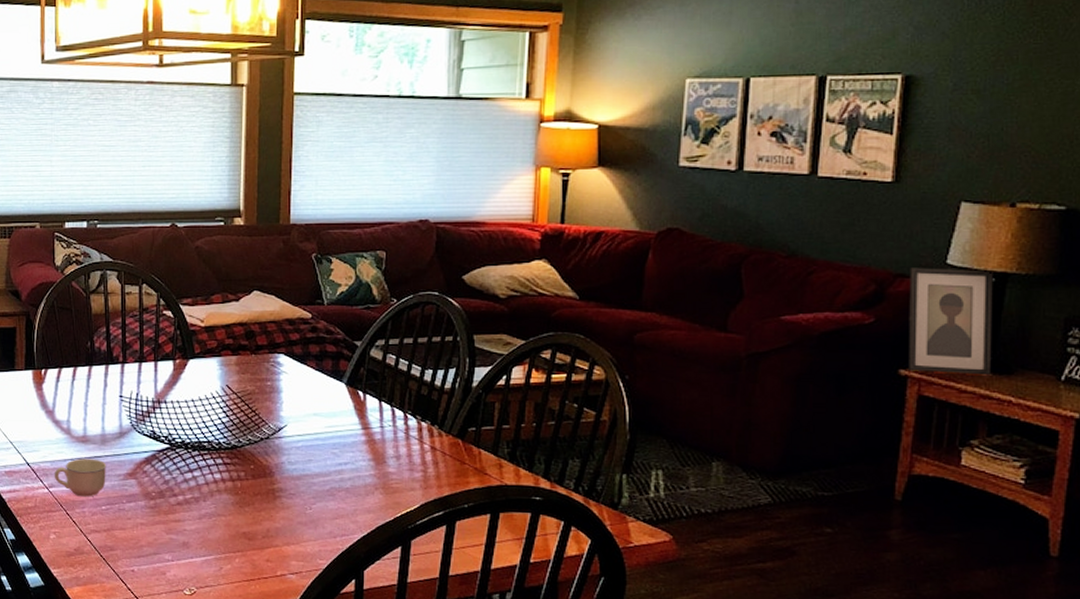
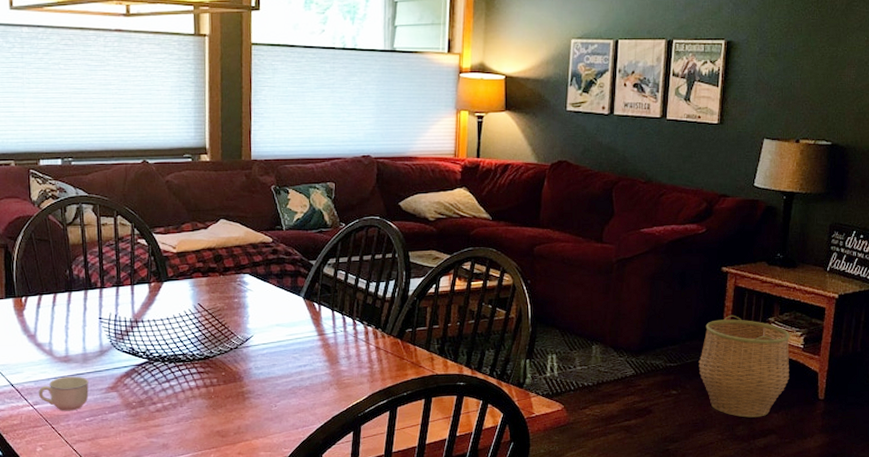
basket: none [864,433,1004,574] -> present [698,315,791,418]
picture frame: present [907,268,993,376] -> none [727,189,784,269]

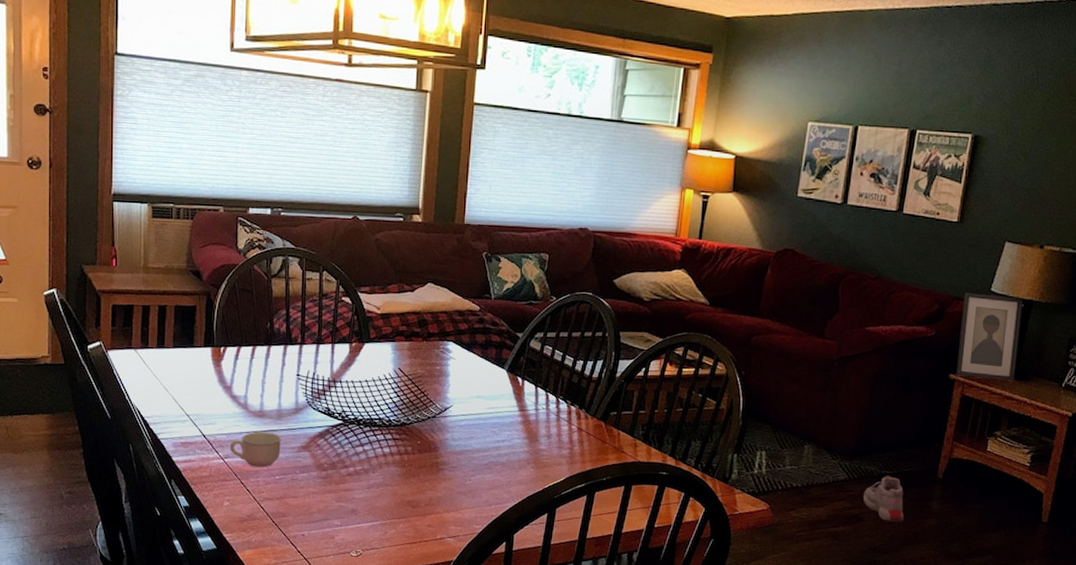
athletic shoe: none [651,368,690,411] -> present [863,476,904,522]
basket: present [698,315,791,418] -> none [915,425,1017,535]
picture frame: none [727,189,784,269] -> present [955,292,1023,381]

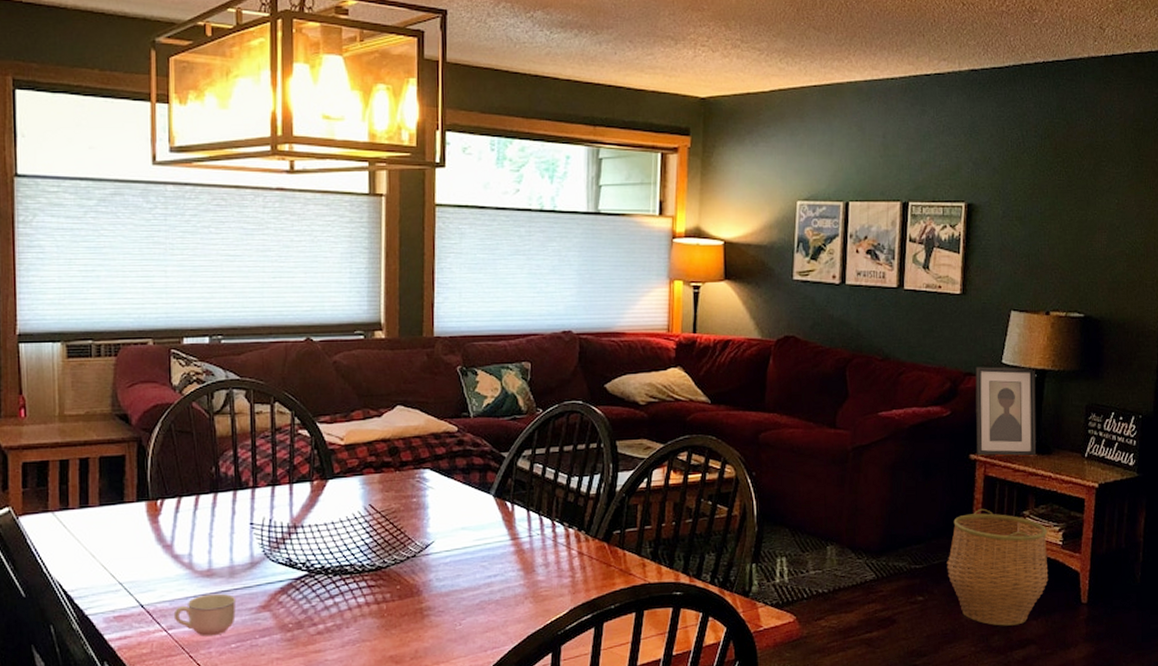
athletic shoe: present [863,476,904,522] -> none [895,570,939,621]
basket: none [915,425,1017,535] -> present [947,508,1049,626]

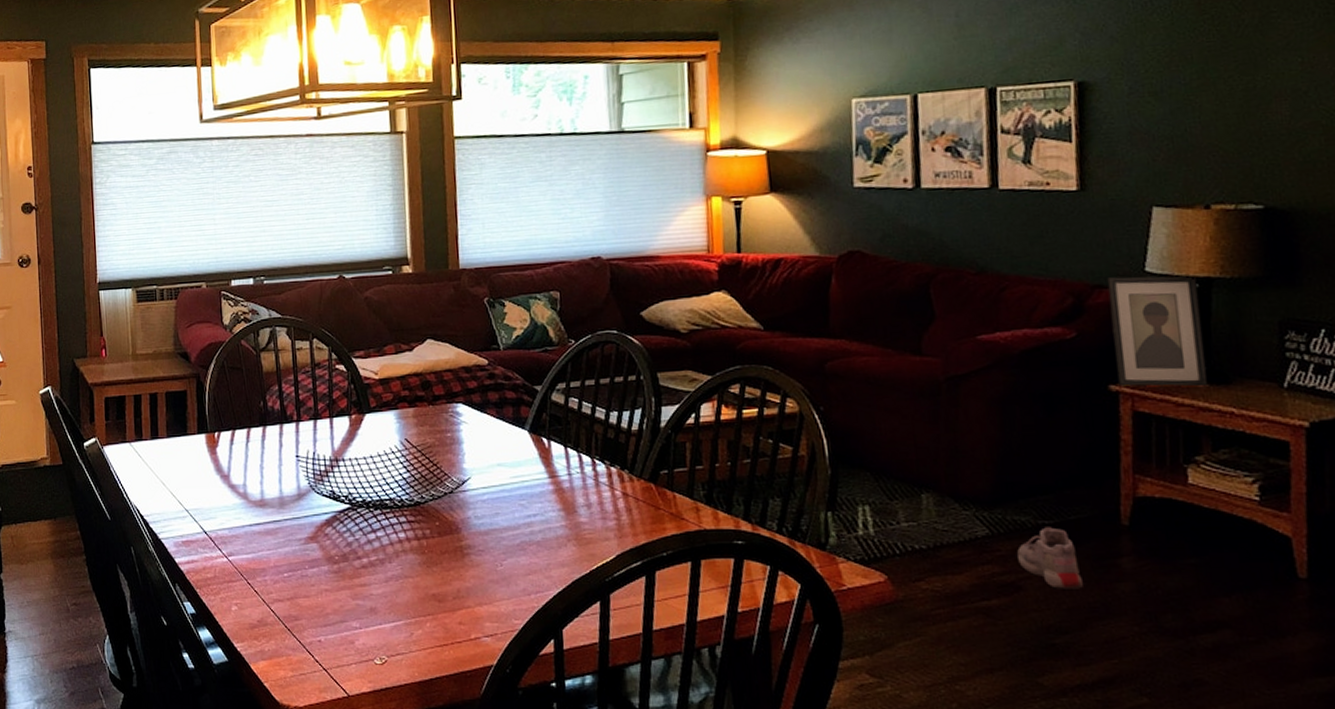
cup: present [173,593,237,637] -> none [232,523,287,564]
athletic shoe: none [895,570,939,621] -> present [1017,527,1083,589]
basket: present [947,508,1049,626] -> none [1088,452,1243,602]

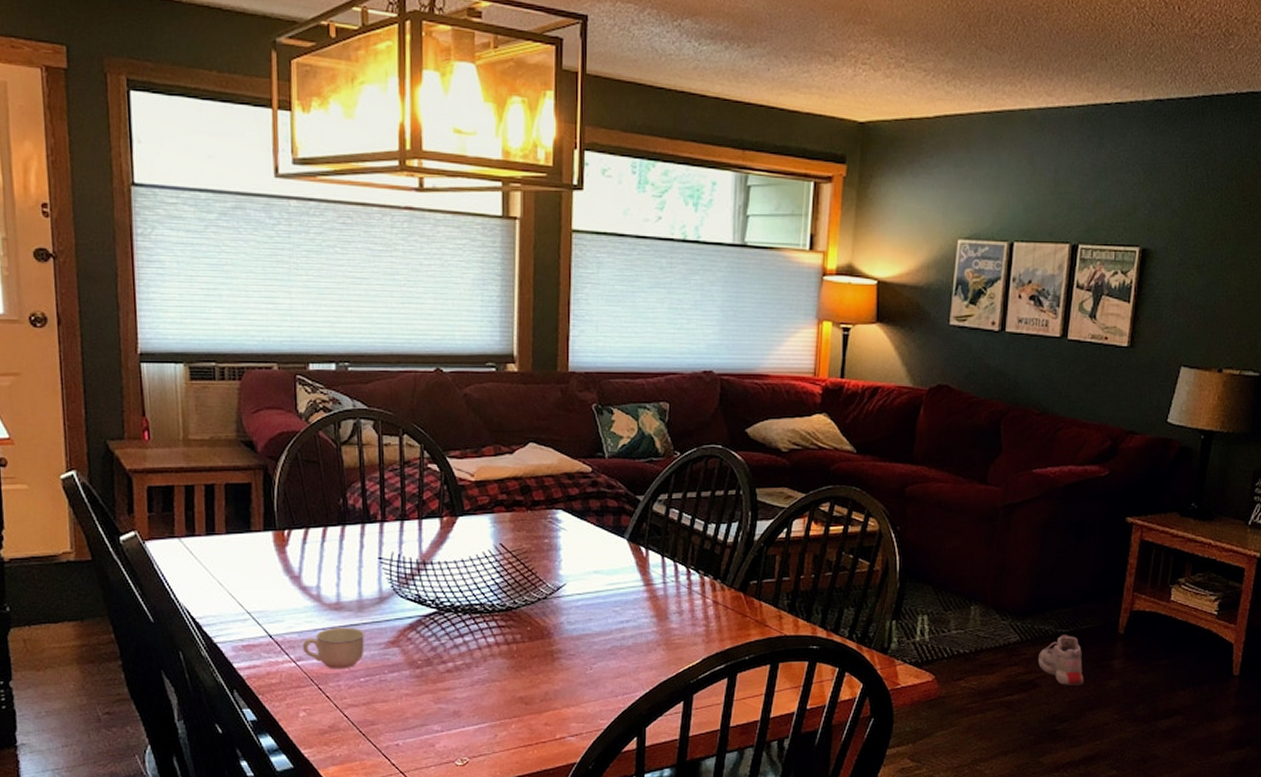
cup: none [232,523,287,564] -> present [302,627,365,669]
picture frame: present [1107,276,1209,387] -> none [1133,425,1203,522]

